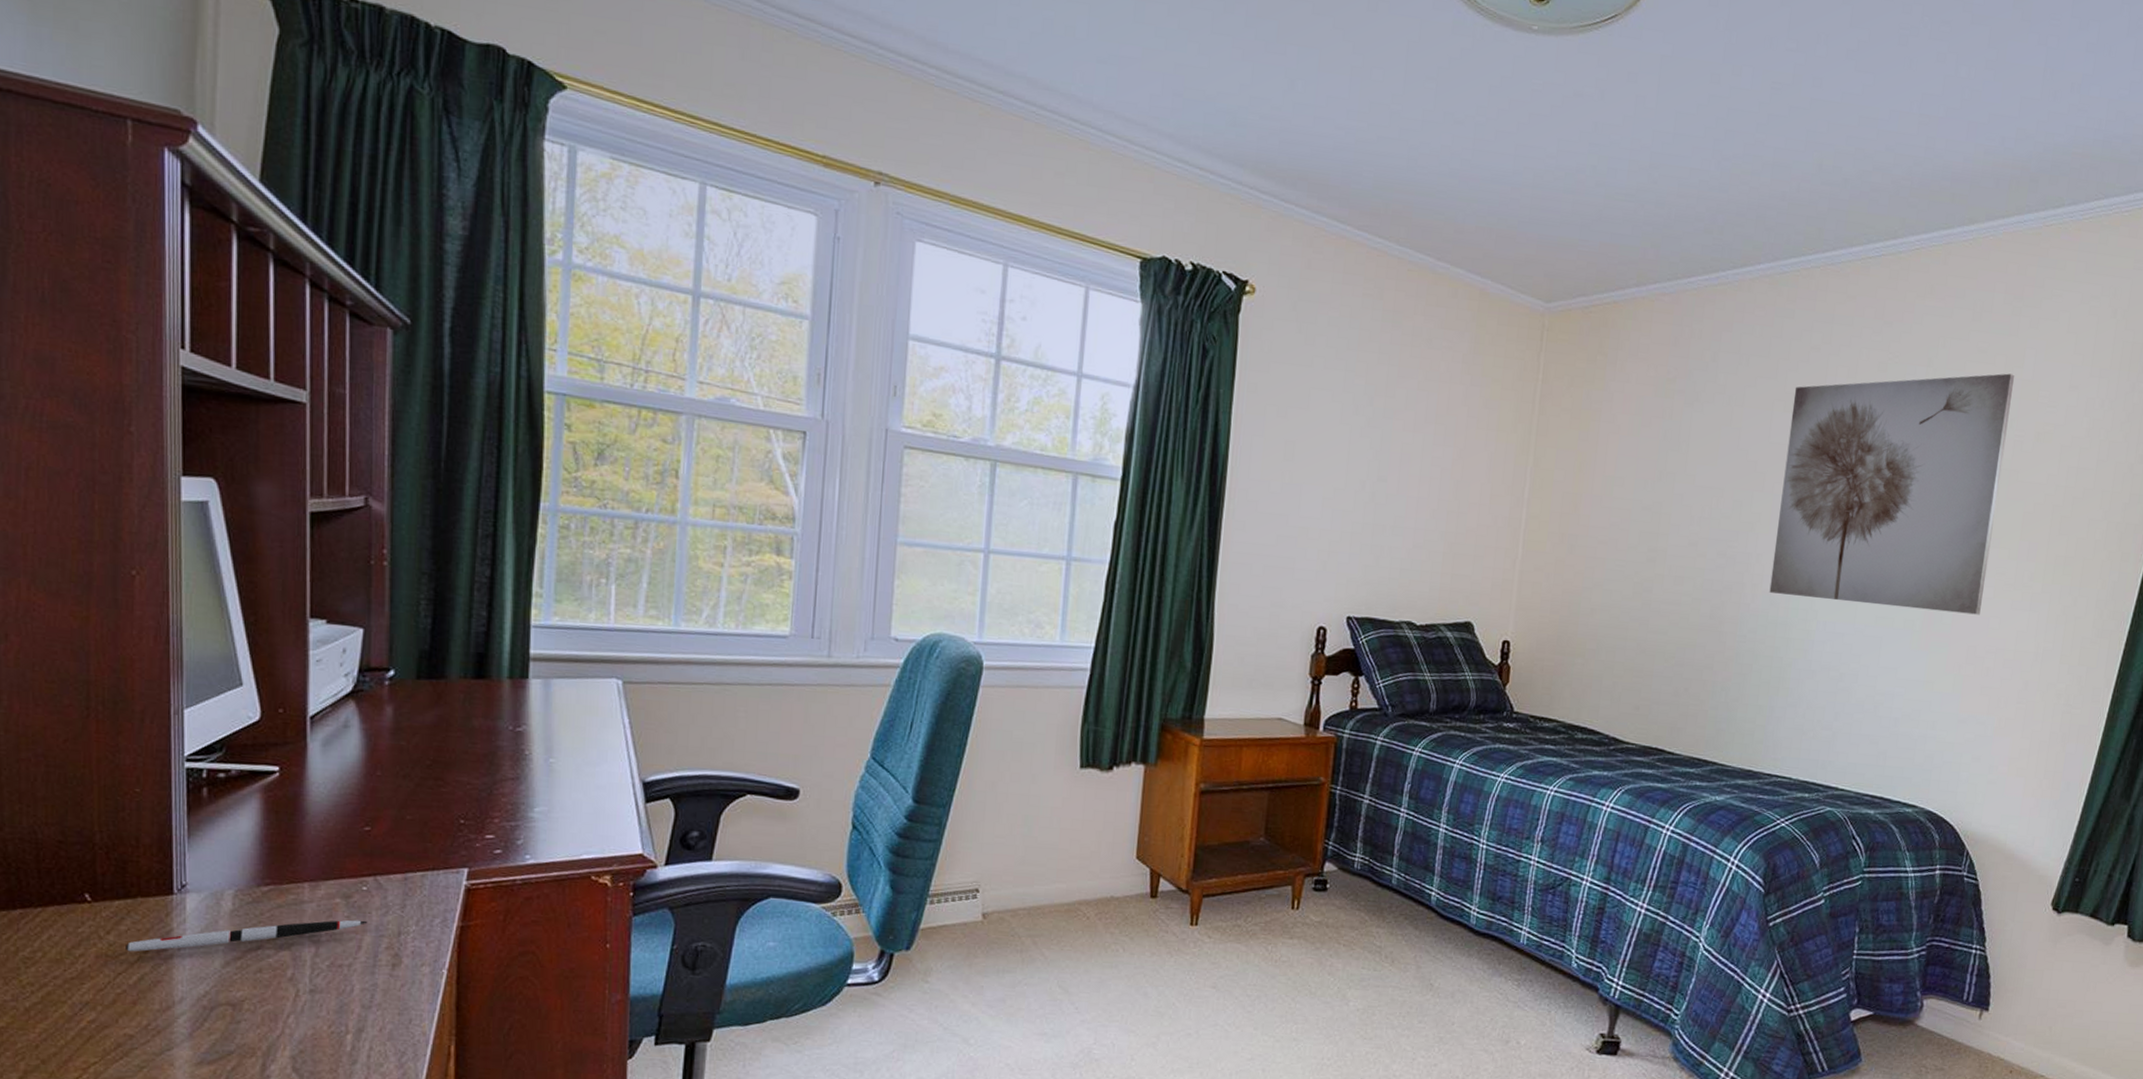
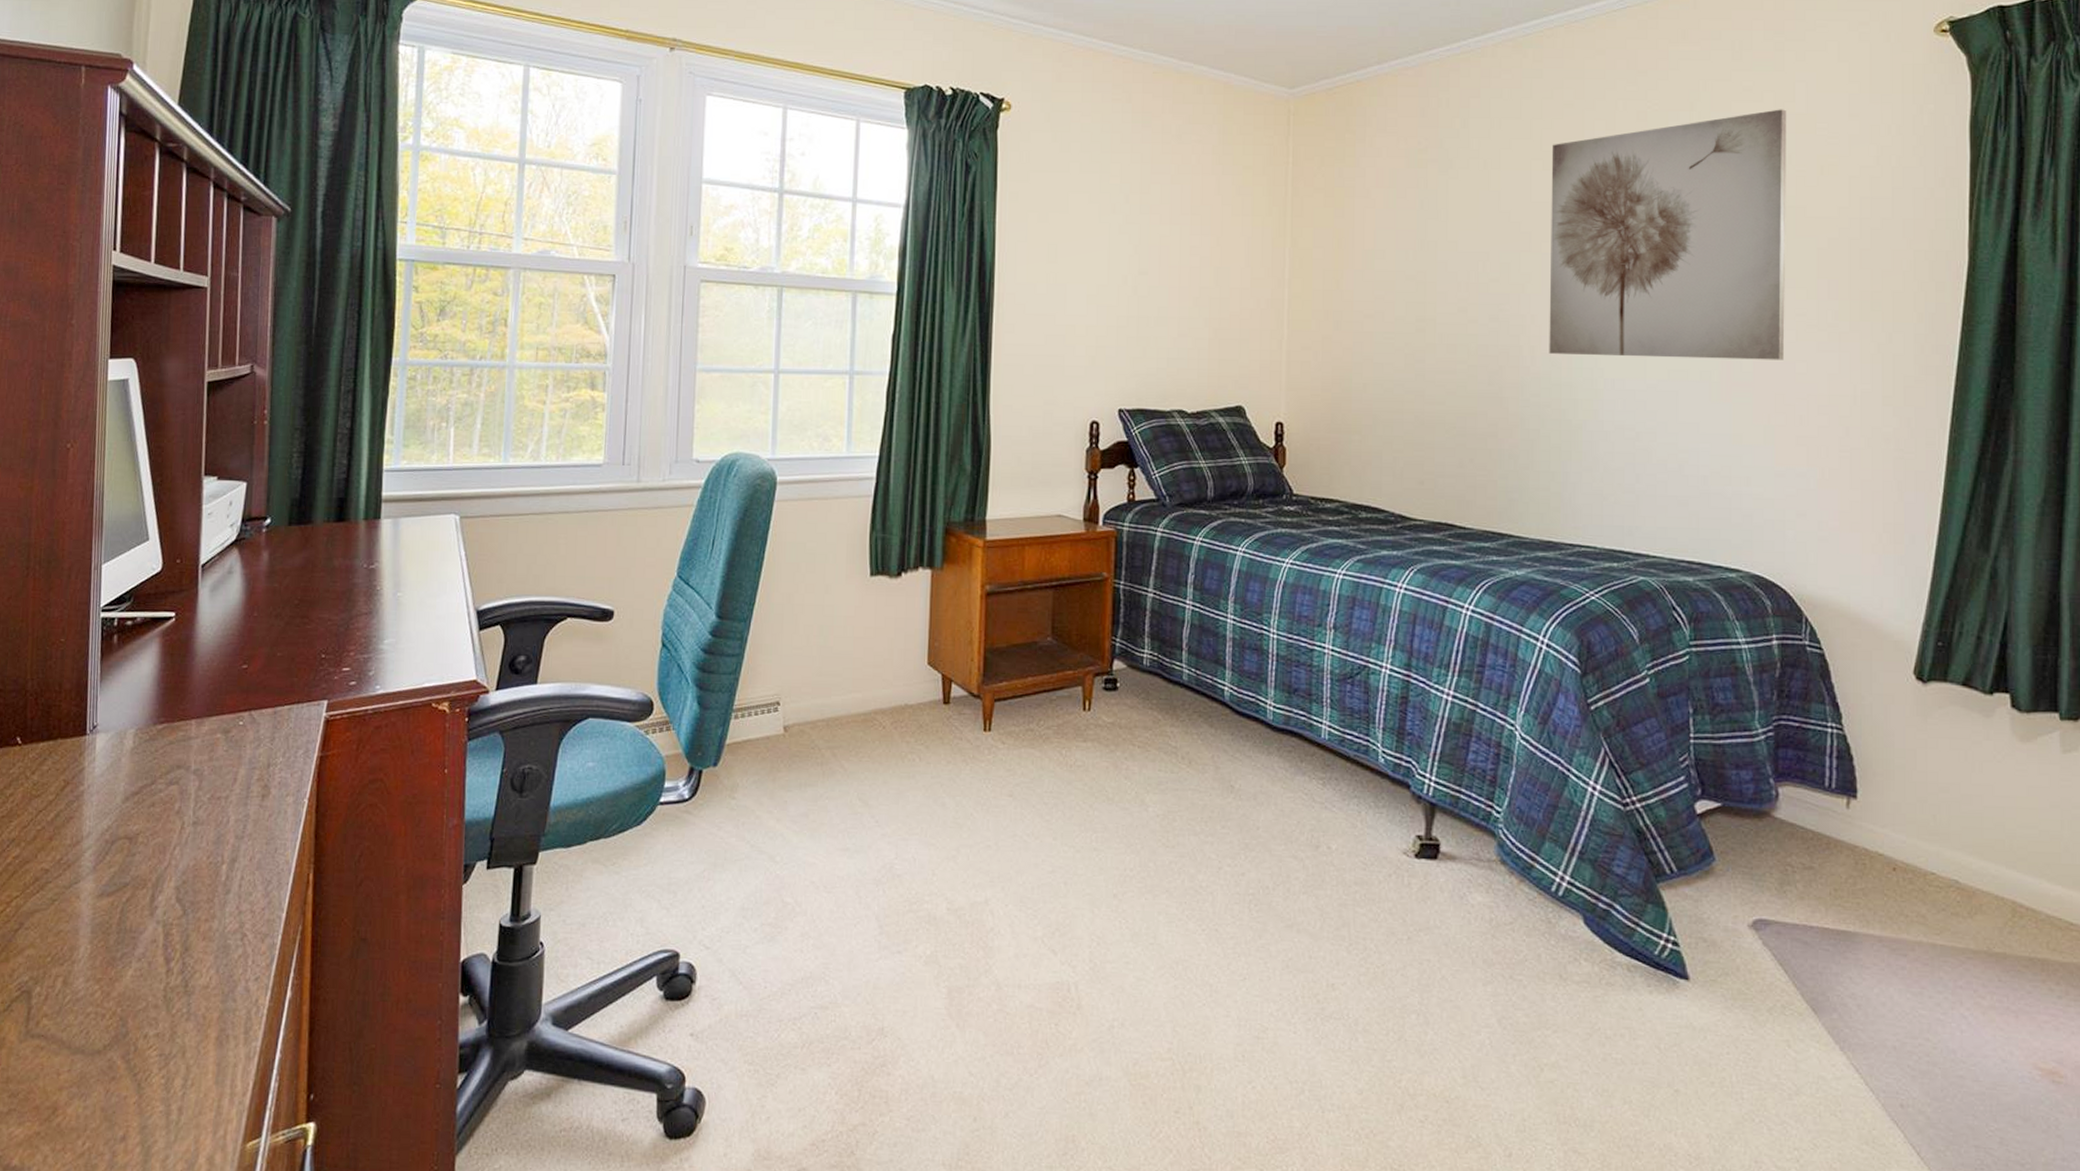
pen: present [126,920,368,952] -> none [46,753,243,791]

